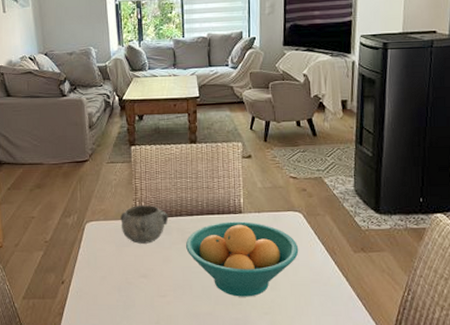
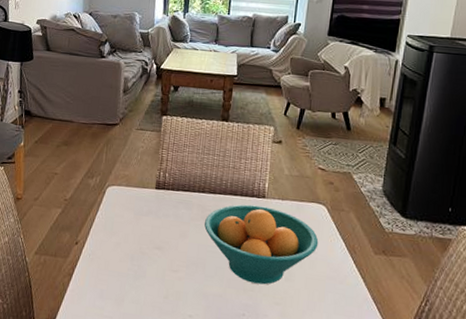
decorative bowl: present [120,205,169,244] -> none [142,176,191,216]

